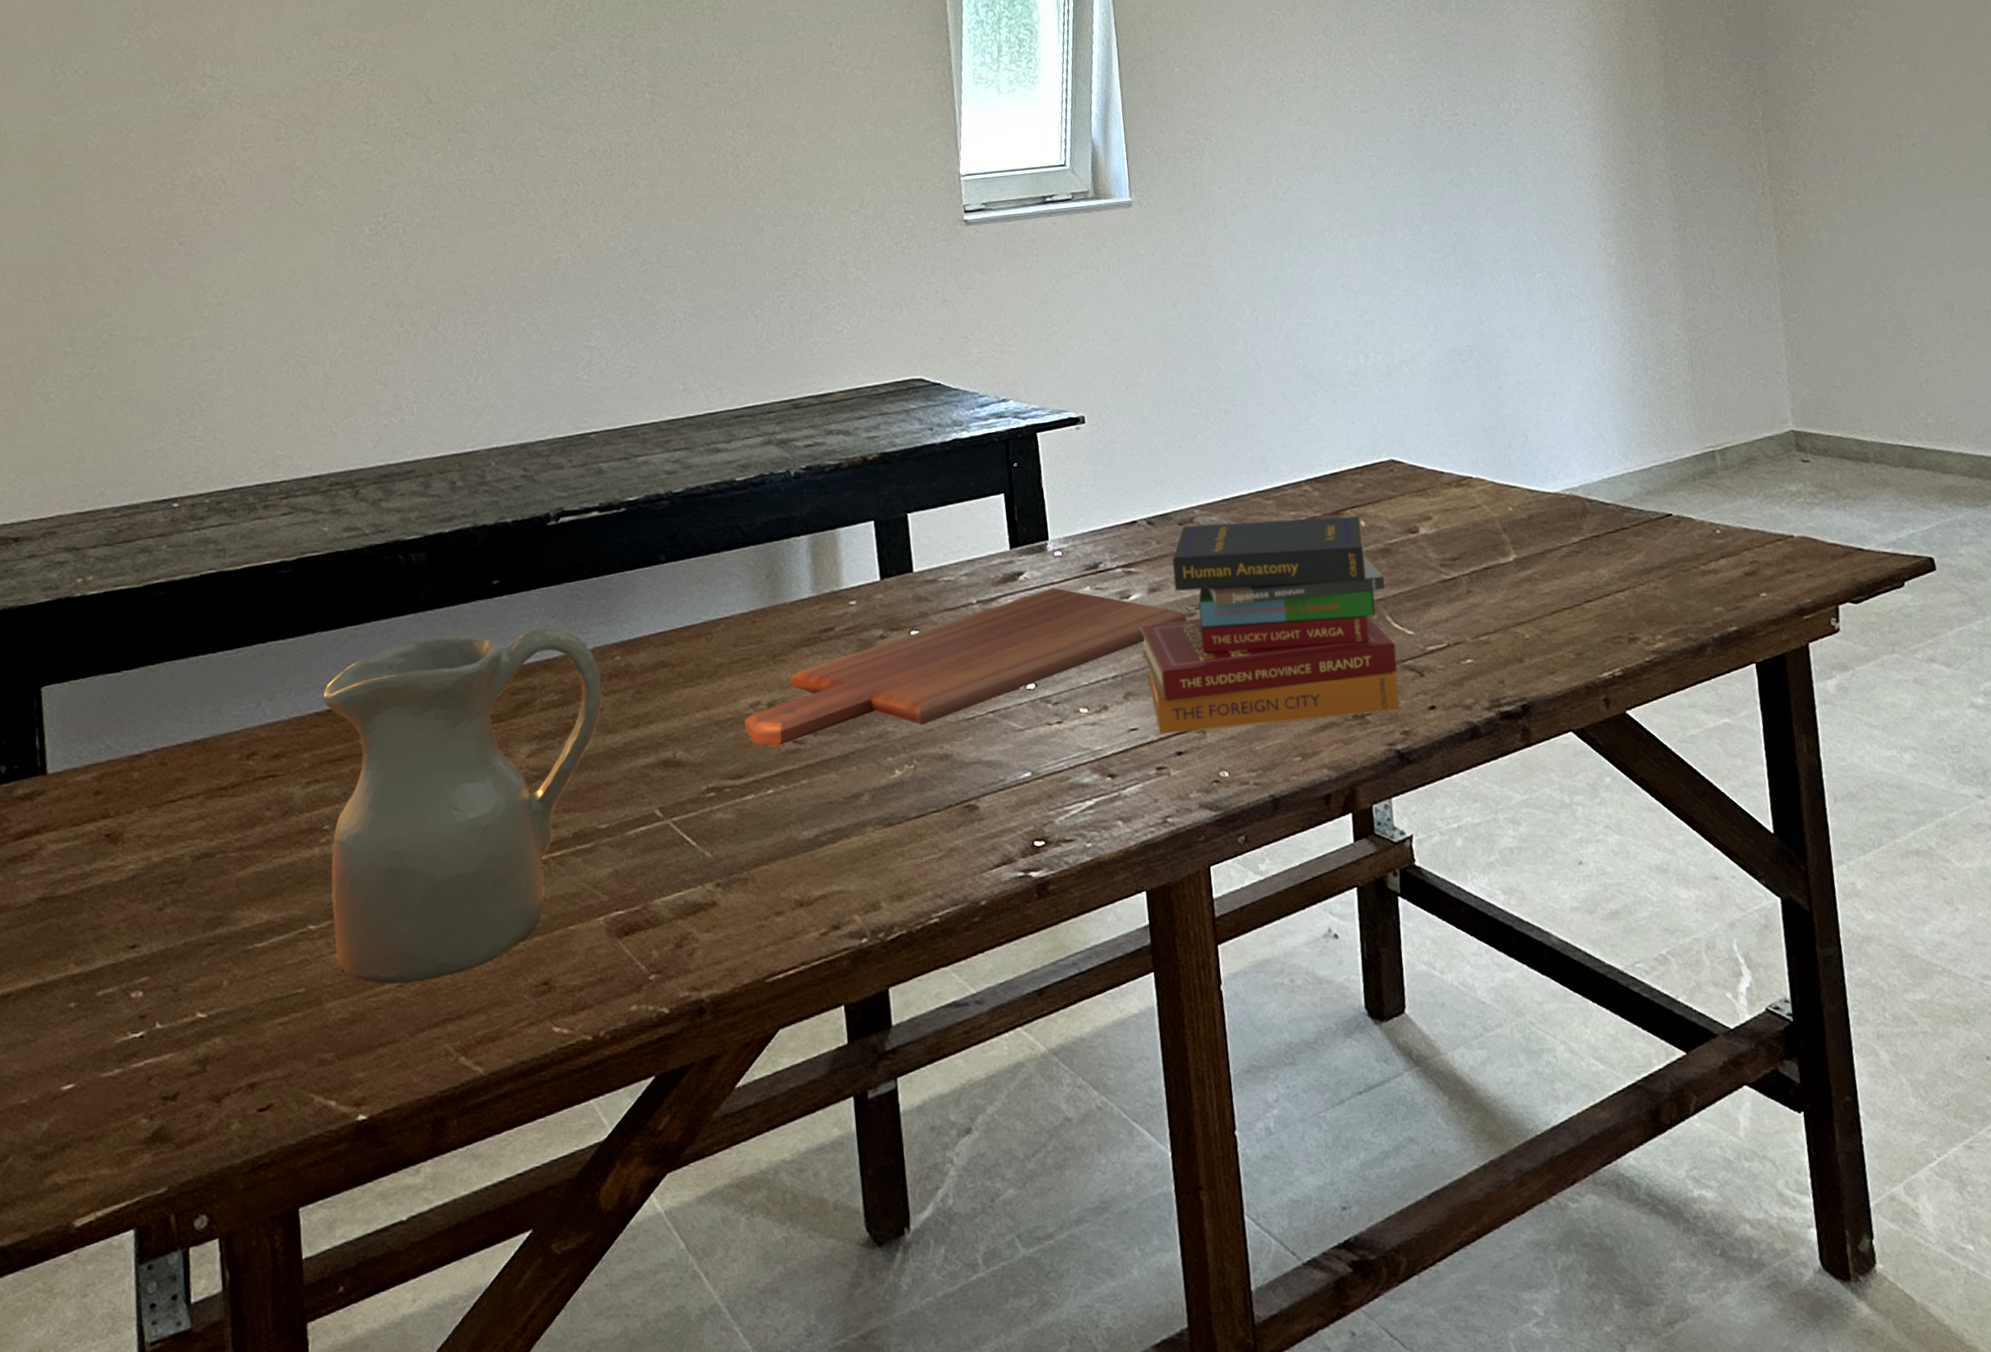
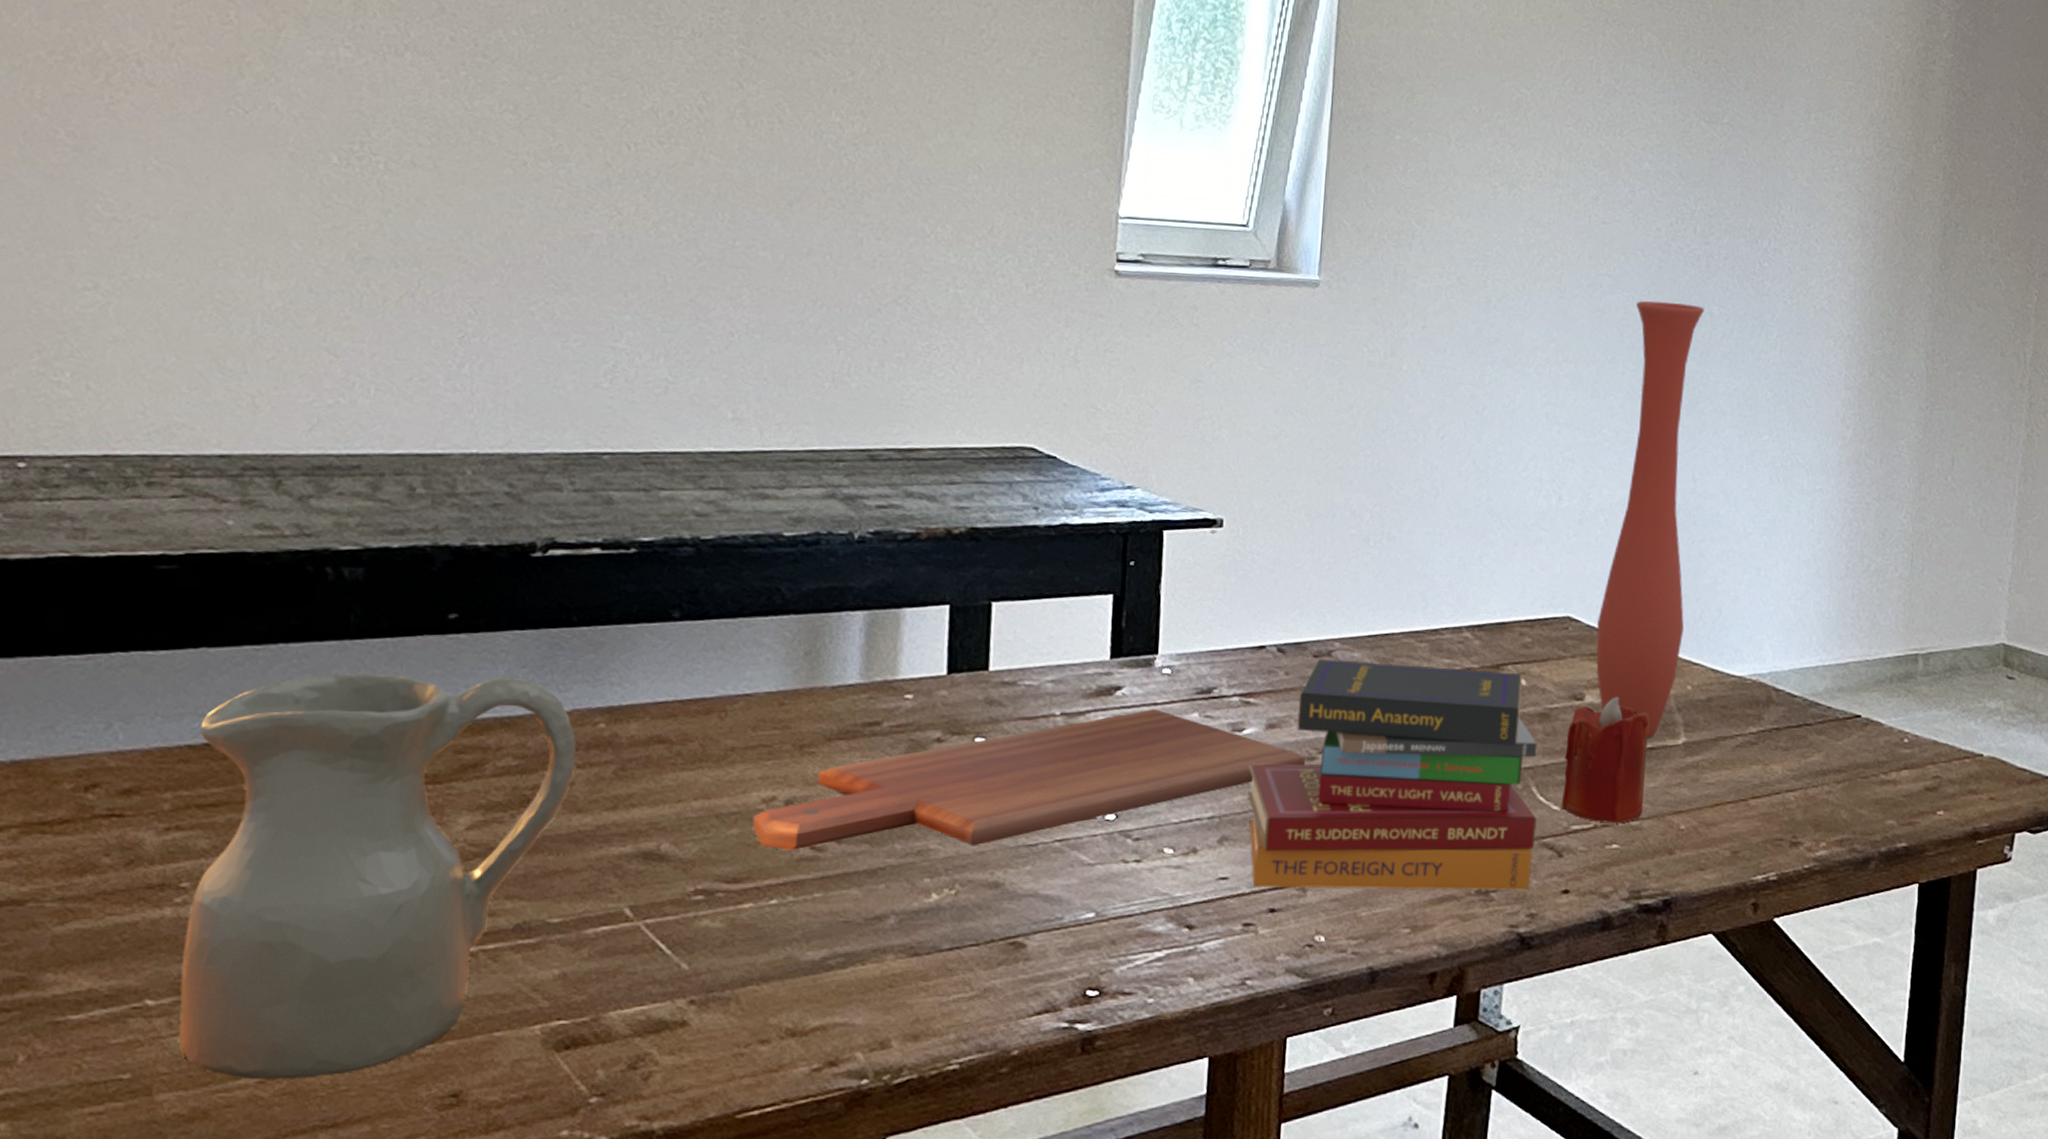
decorative vase: none [1403,169,1497,560] -> present [1596,300,1704,739]
candle: none [1409,526,1489,641] -> present [1561,697,1650,824]

